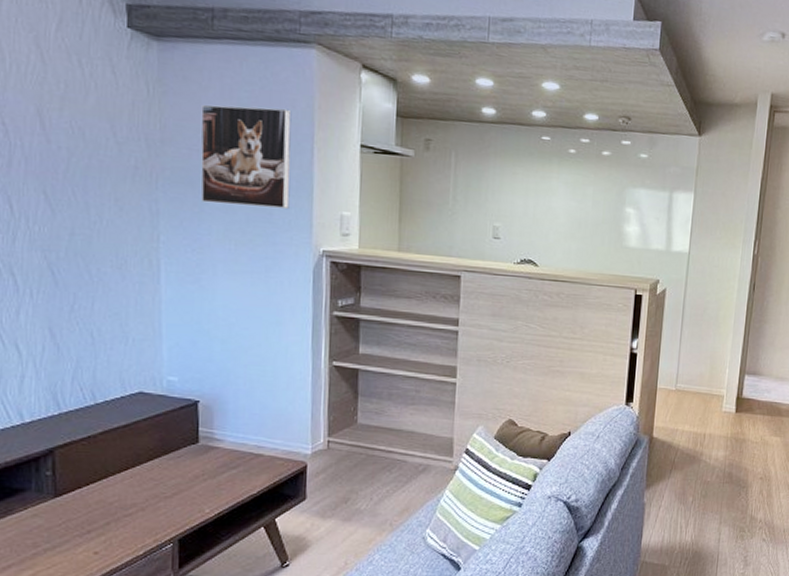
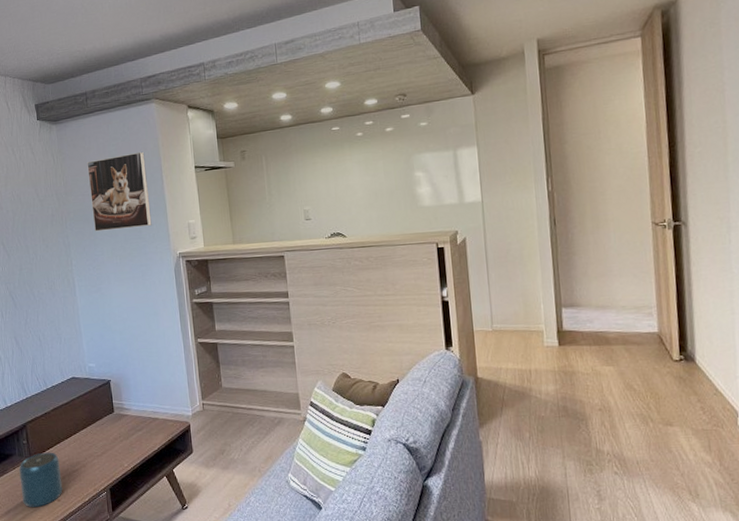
speaker: none [33,488,105,562] -> present [19,452,63,508]

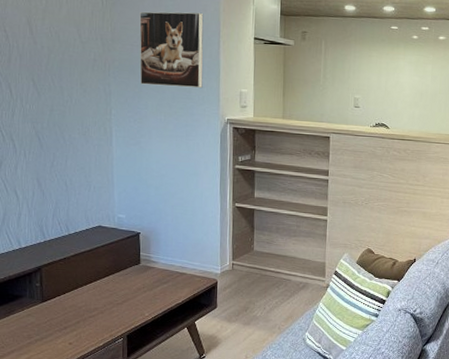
speaker: present [19,452,63,508] -> none [28,296,76,350]

